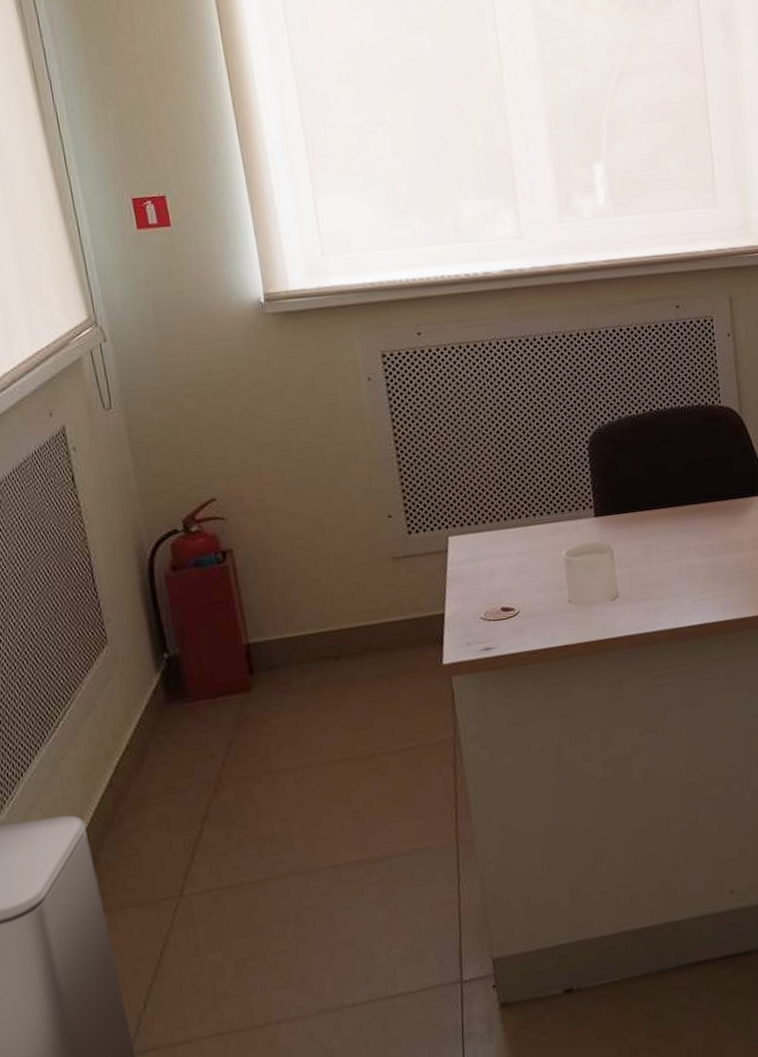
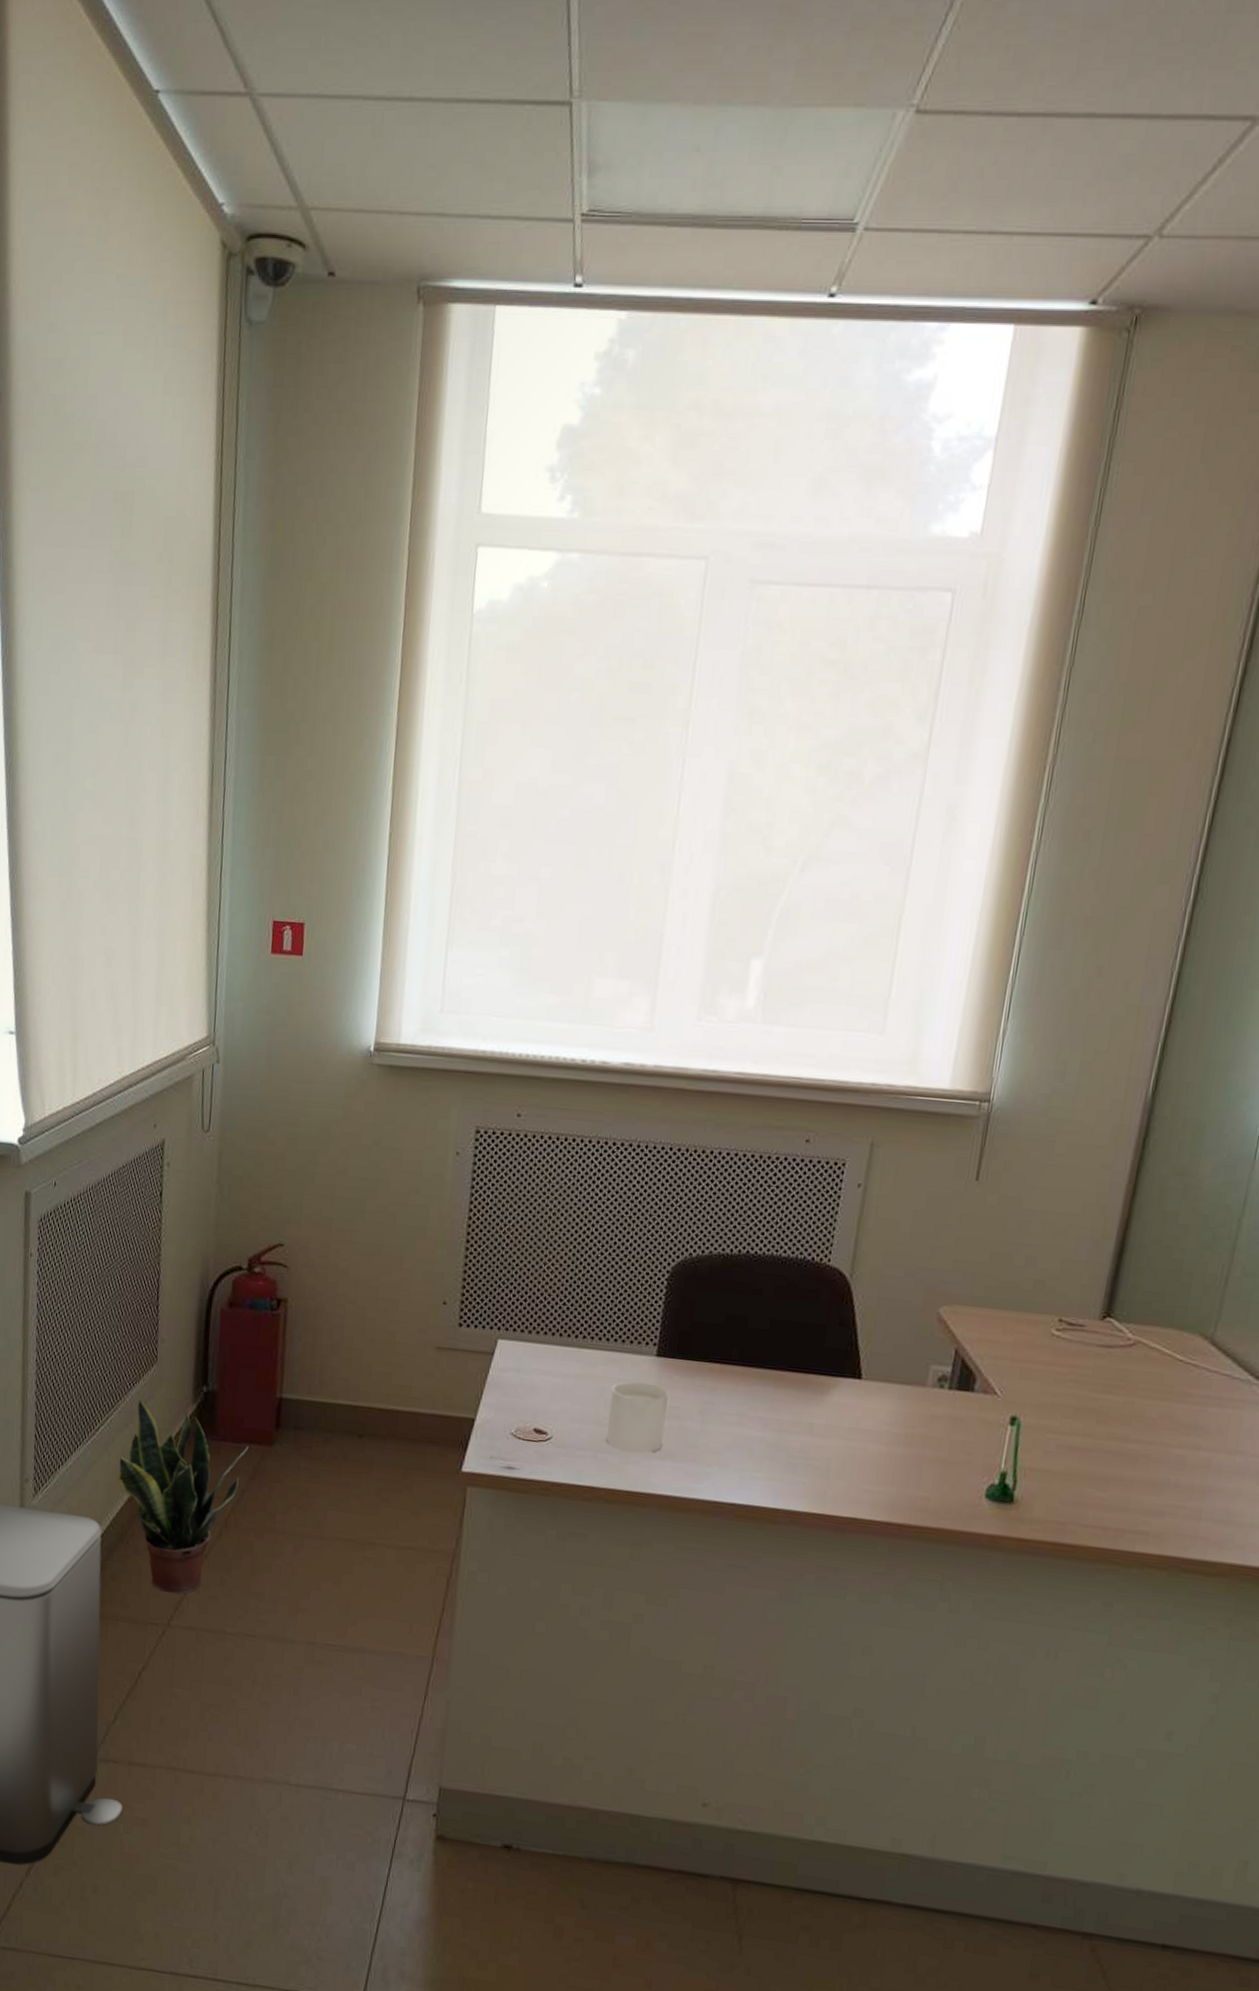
potted plant: none [88,684,226,865] -> present [118,1399,249,1594]

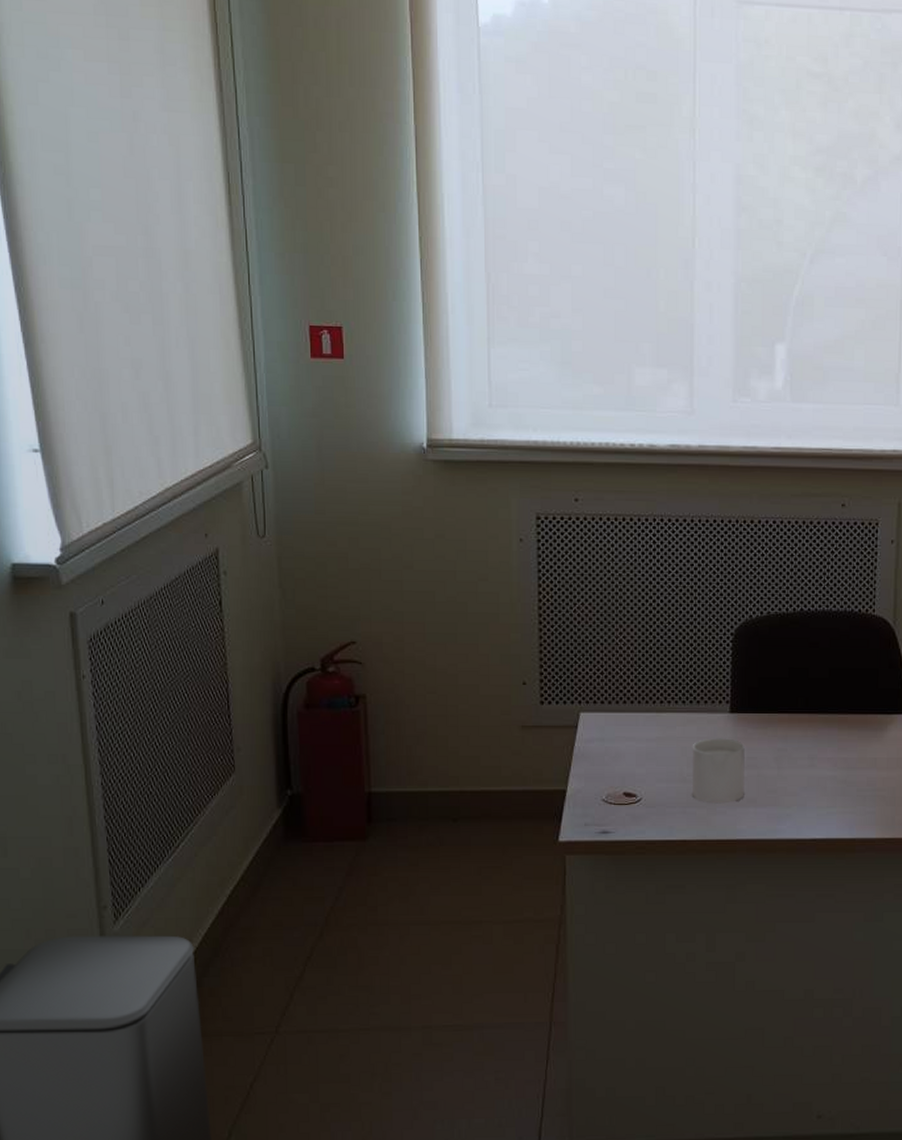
potted plant: present [118,1399,249,1594] -> none [205,811,342,1000]

